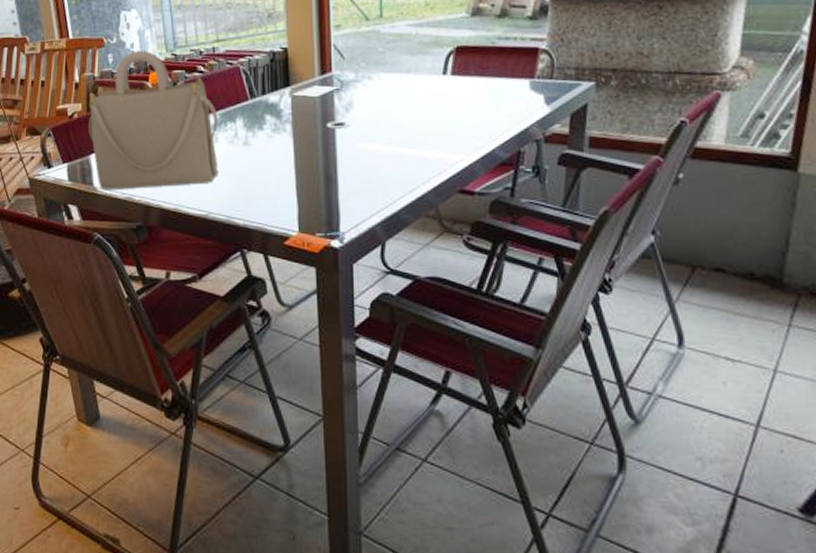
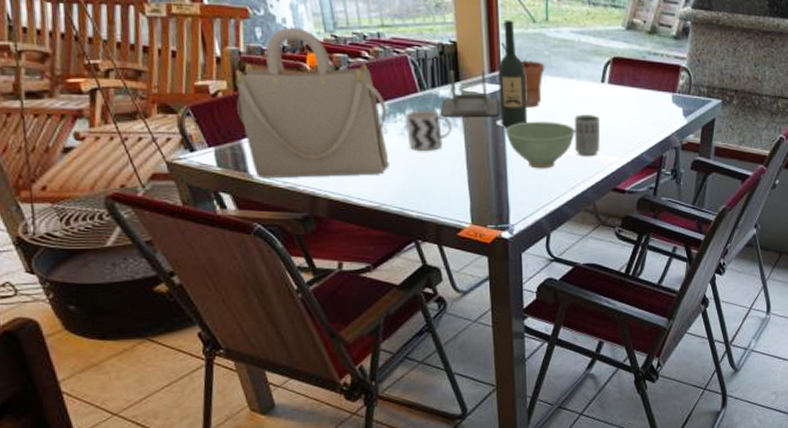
cup: none [235,117,282,159] -> present [405,109,453,152]
napkin holder: none [269,73,330,123] -> present [440,69,499,117]
wine bottle: none [329,20,360,130] -> present [498,19,528,128]
bowl: none [336,120,414,171] -> present [505,121,575,169]
planter: none [353,58,379,107] -> present [521,59,545,107]
cup: none [412,110,443,154] -> present [574,114,600,155]

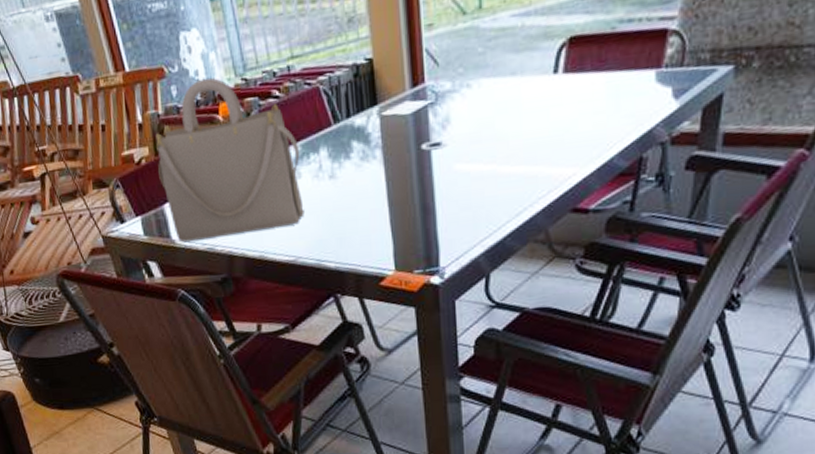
cup: present [405,109,453,152] -> none [318,144,371,194]
napkin holder: present [440,69,499,117] -> none [356,86,424,150]
wine bottle: present [498,19,528,128] -> none [421,17,459,152]
bowl: present [505,121,575,169] -> none [432,134,520,196]
planter: present [521,59,545,107] -> none [449,62,479,122]
cup: present [574,114,600,155] -> none [517,117,553,172]

